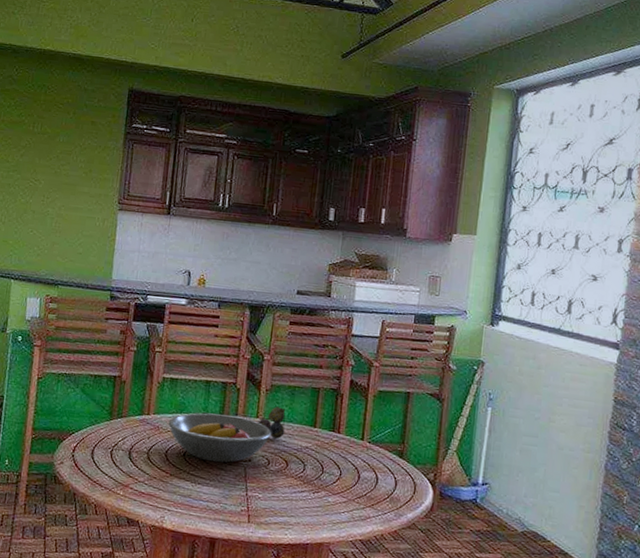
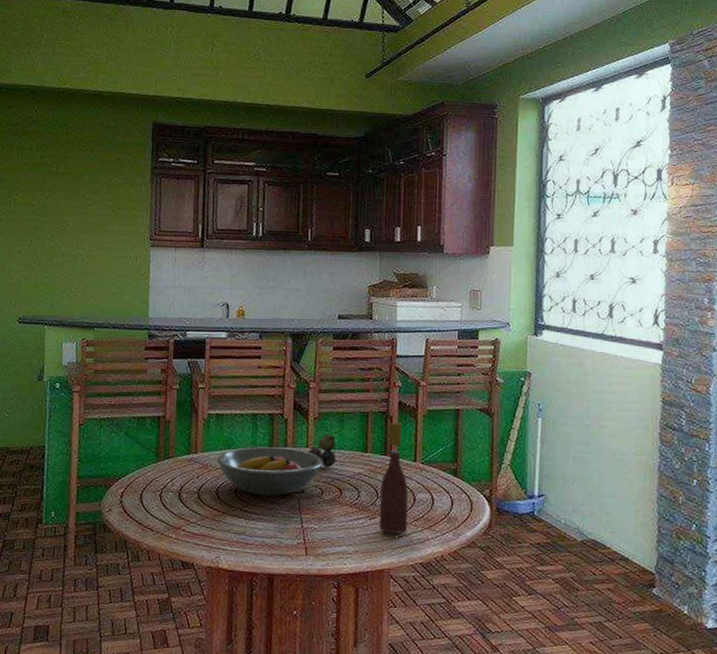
wine bottle: none [321,400,354,509] -> present [378,422,408,534]

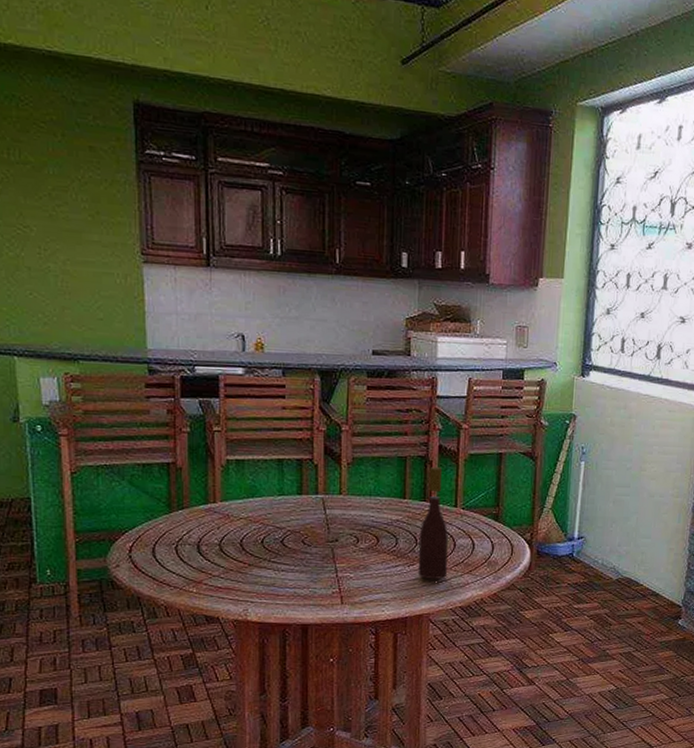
fruit bowl: present [217,446,323,497] -> none [239,494,358,546]
flower: present [308,433,336,468] -> none [342,479,372,516]

